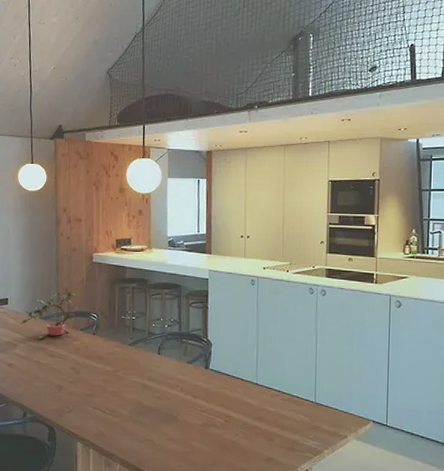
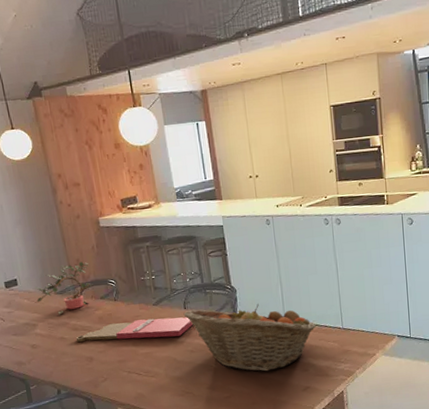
cutting board: none [50,356,164,380] -> present [76,317,193,342]
fruit basket: none [156,356,288,434] -> present [183,303,316,372]

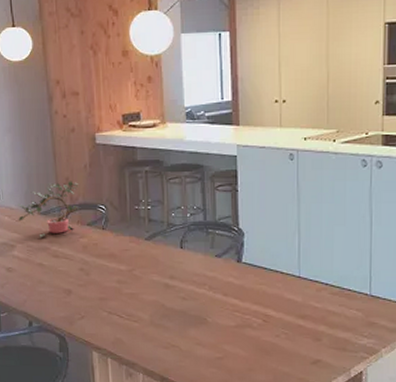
cutting board: present [76,317,193,342] -> none [55,254,188,279]
fruit basket: present [183,303,316,372] -> none [179,250,337,335]

